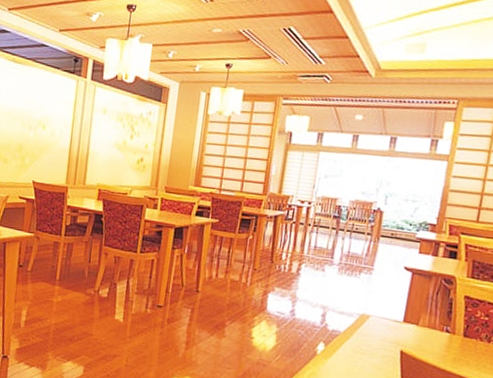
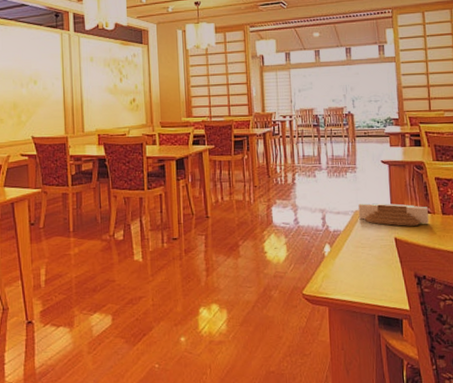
architectural model: none [364,307,448,343] -> present [358,202,429,226]

